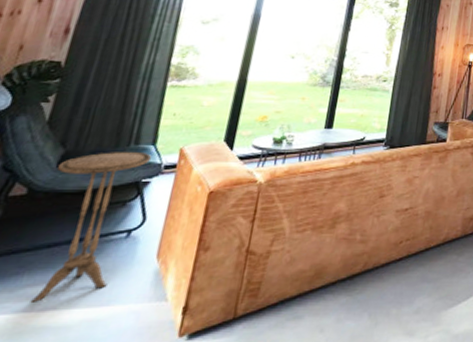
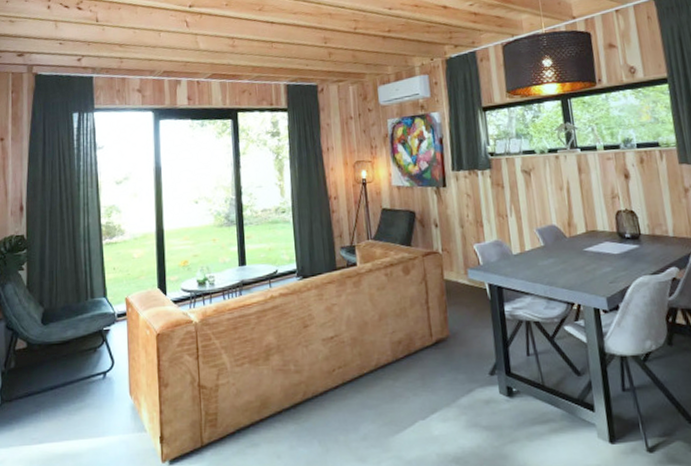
side table: present [30,151,152,302] -> none [42,304,106,435]

